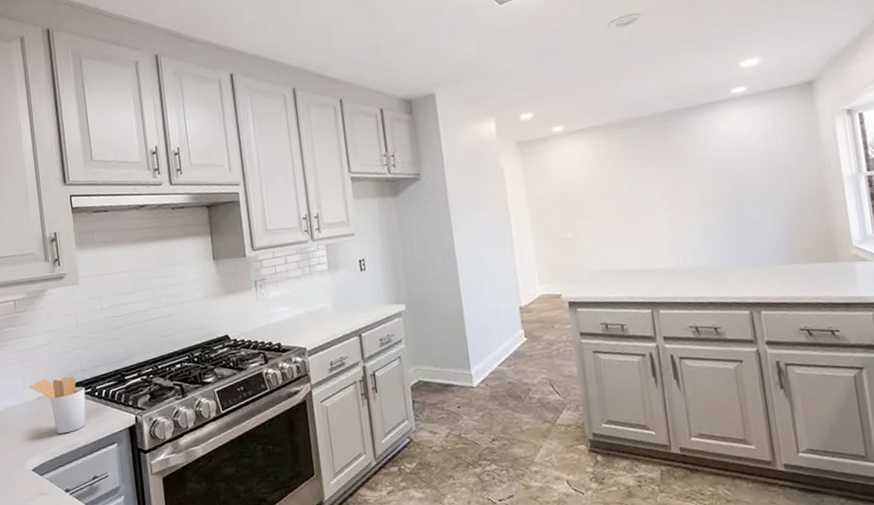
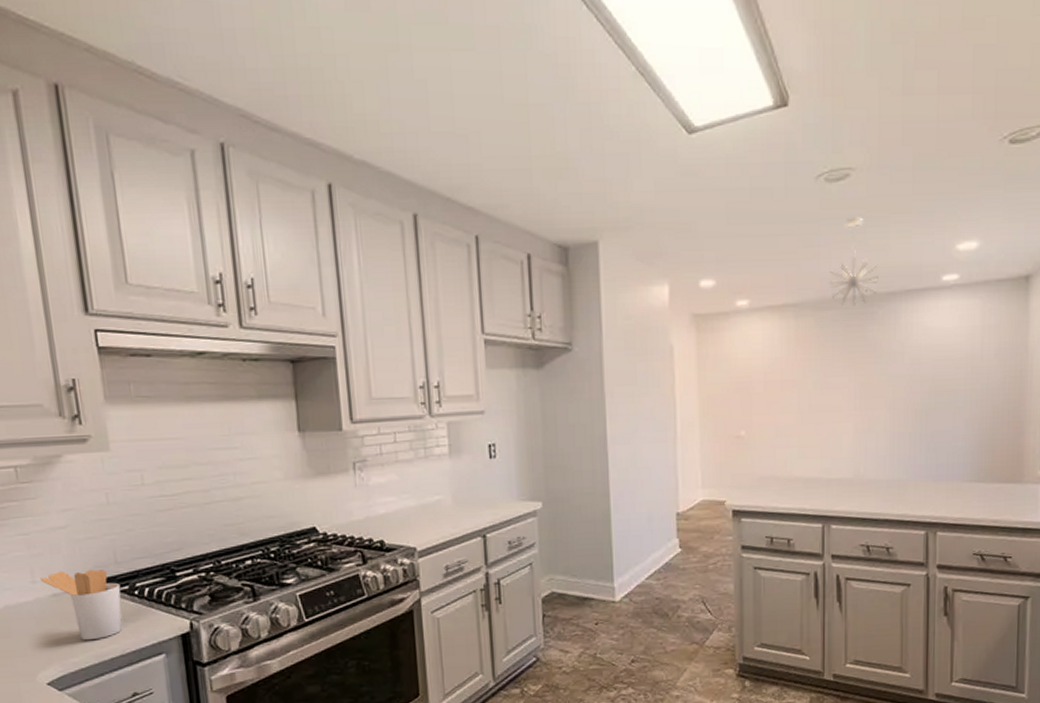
pendant light: none [630,50,674,123] -> present [830,217,879,306]

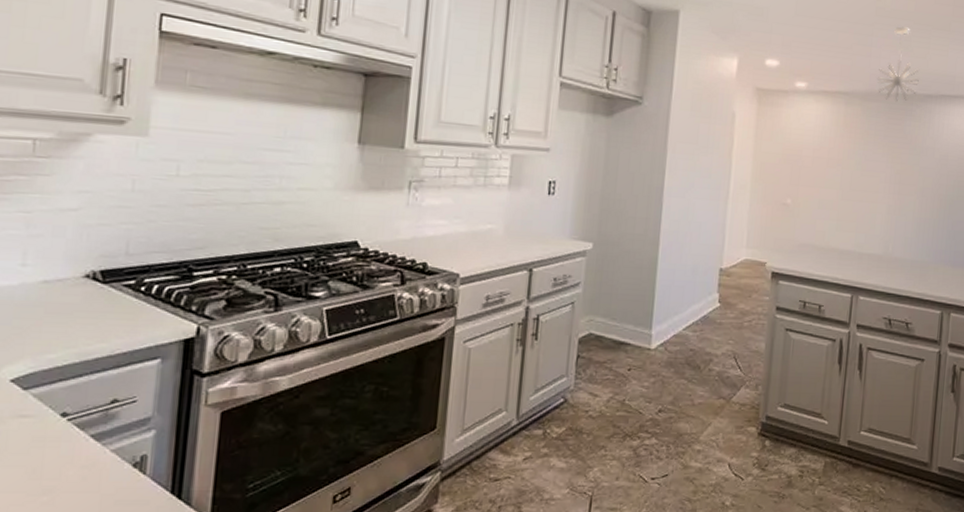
utensil holder: present [41,569,123,641] -> none [33,255,126,336]

